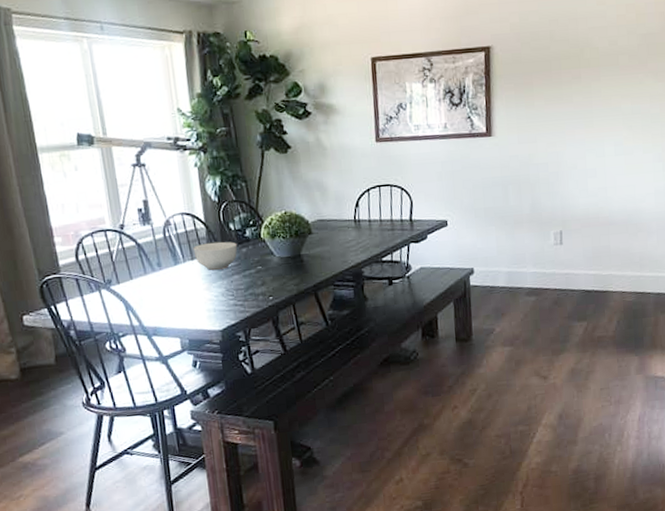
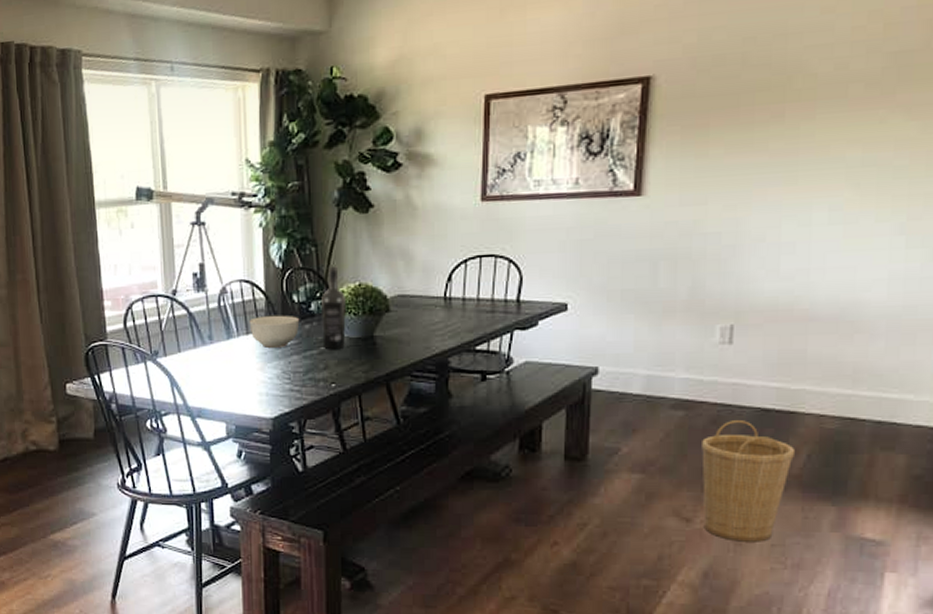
wine bottle: none [254,198,278,269] -> present [320,266,346,350]
basket: none [549,300,609,389] -> present [702,420,794,542]

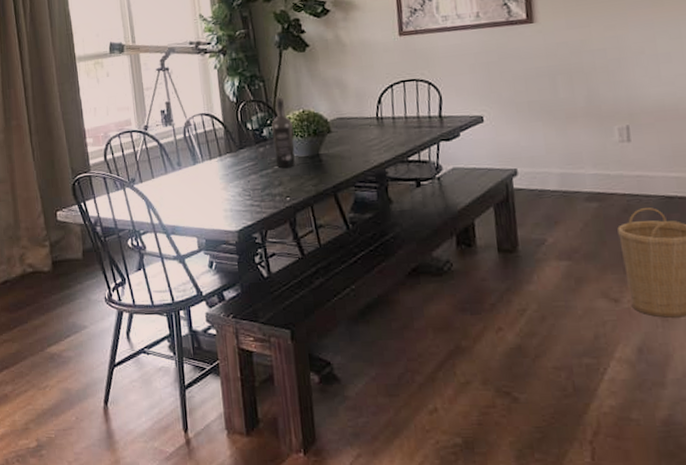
bowl: present [249,315,300,348] -> none [211,141,255,170]

